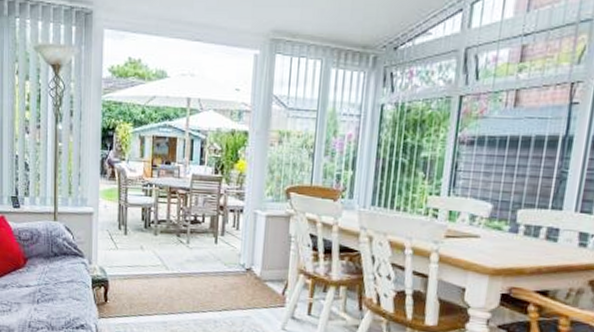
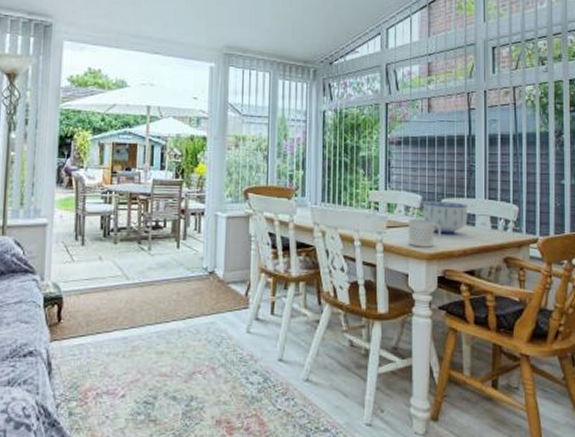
mug: none [469,229,513,262] -> present [407,218,442,247]
bowl: none [490,210,551,250] -> present [422,201,468,234]

